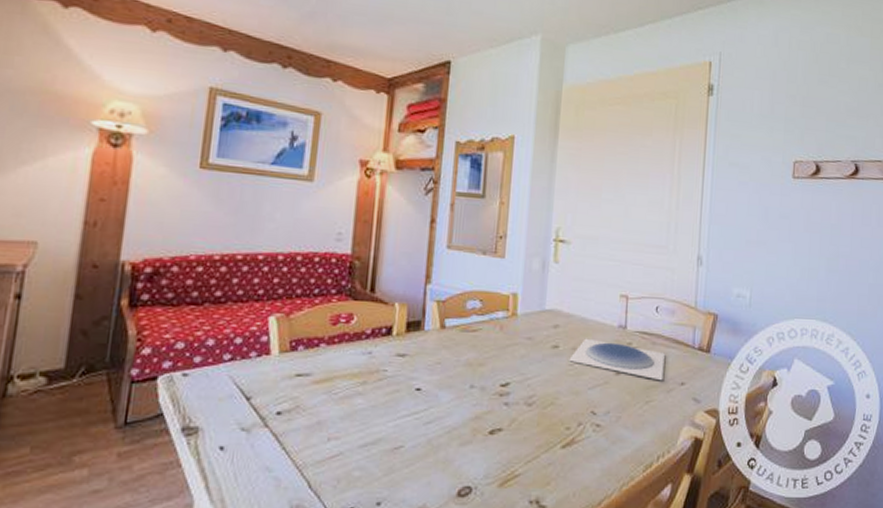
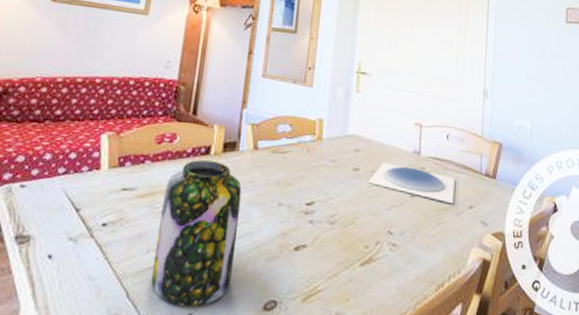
jar: none [334,341,429,496] -> present [151,160,242,307]

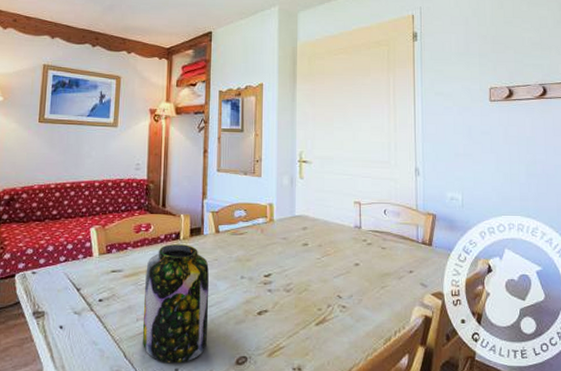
plate: present [368,162,455,204] -> none [317,237,394,270]

